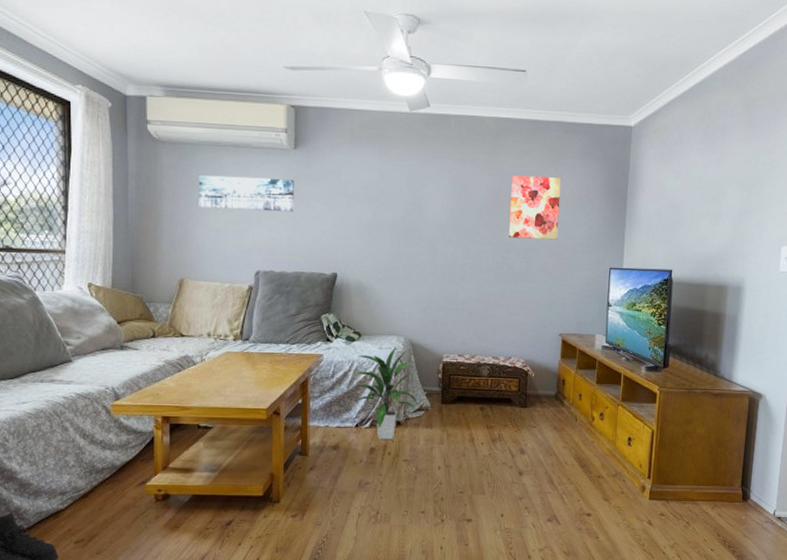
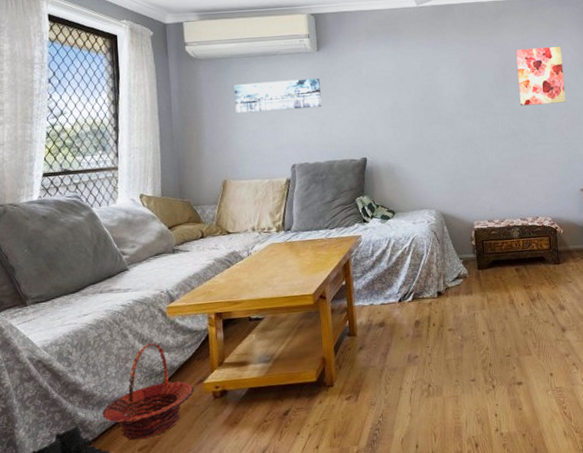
basket: none [38,439,136,533] -> present [102,343,195,440]
indoor plant: present [353,346,418,439] -> none [391,220,456,312]

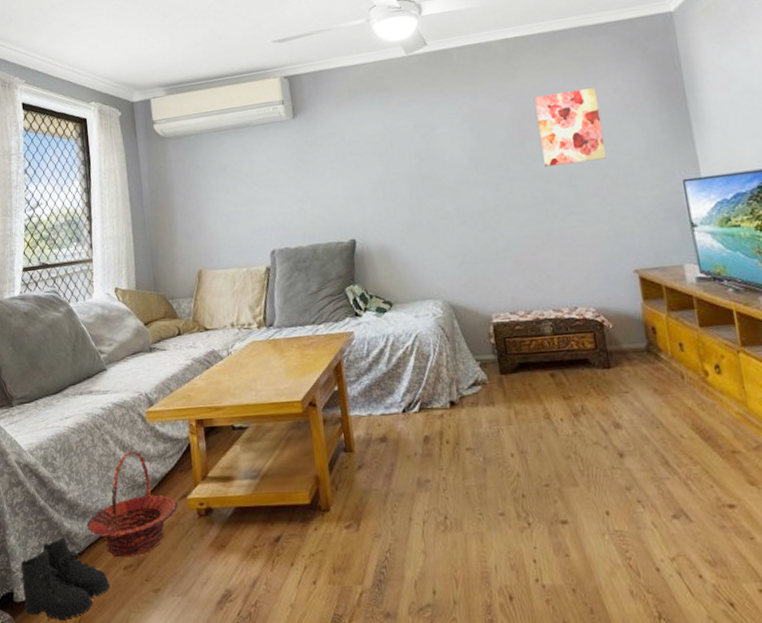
wall art: present [234,78,322,114] -> none [205,149,301,196]

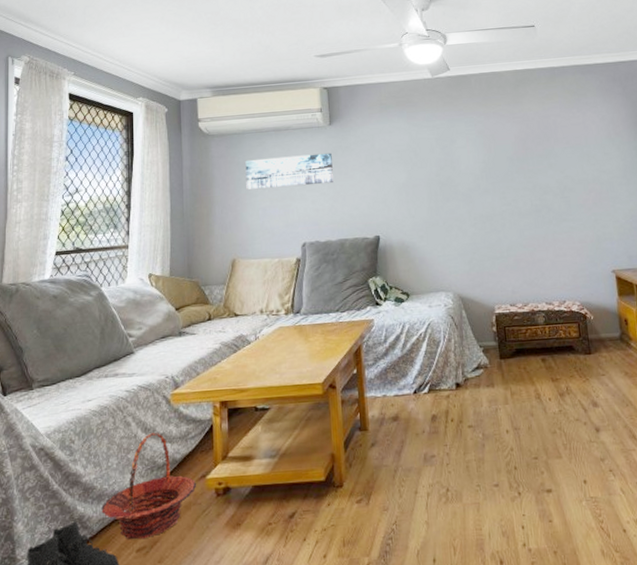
wall art: none [205,149,301,196] -> present [245,152,333,191]
wall art: present [534,88,607,167] -> none [537,116,593,180]

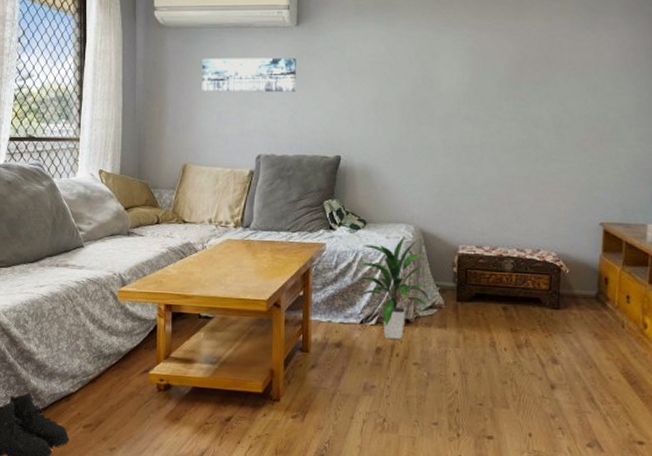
basket: present [101,432,197,539] -> none [52,324,140,418]
indoor plant: none [405,303,476,405] -> present [358,236,430,339]

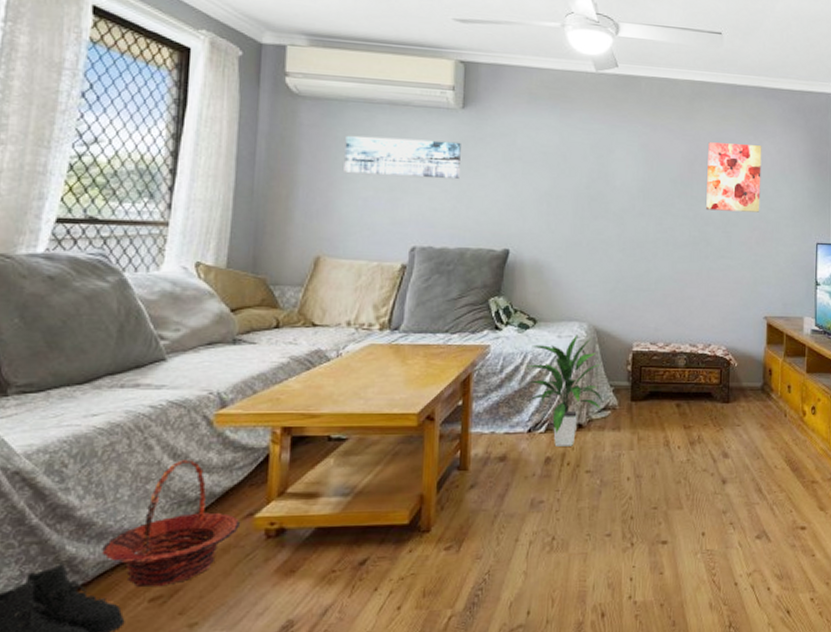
basket: none [52,324,140,418] -> present [101,460,241,587]
wall art: none [536,40,601,112] -> present [706,142,762,212]

